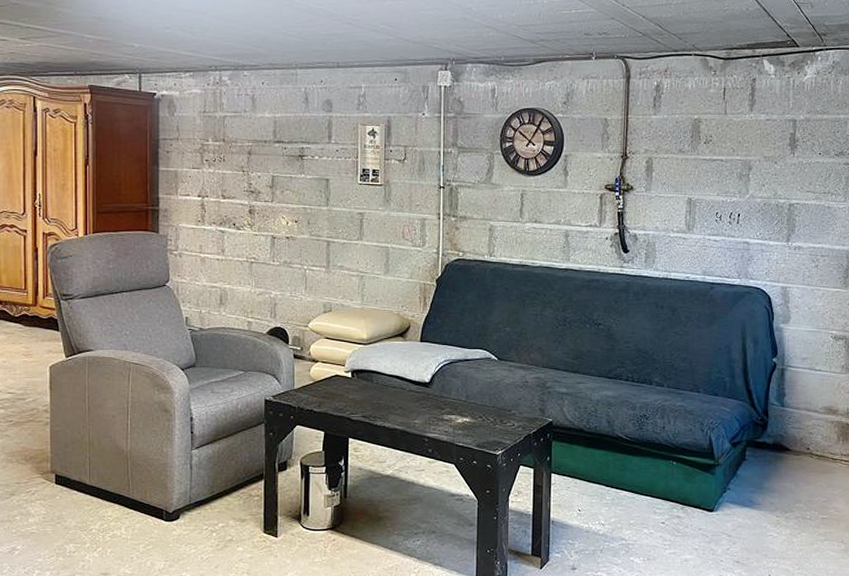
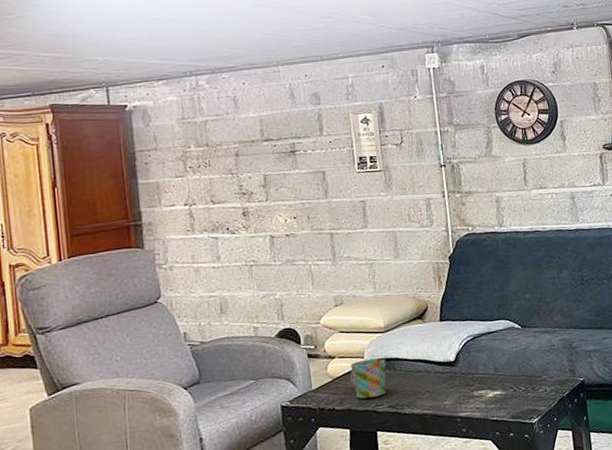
mug: none [330,368,365,405] -> present [350,358,386,399]

